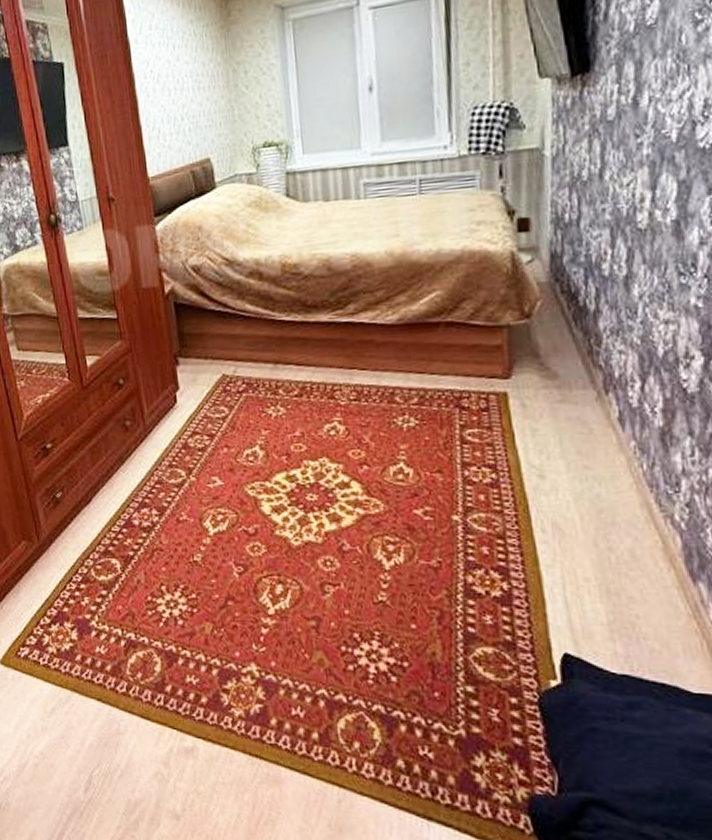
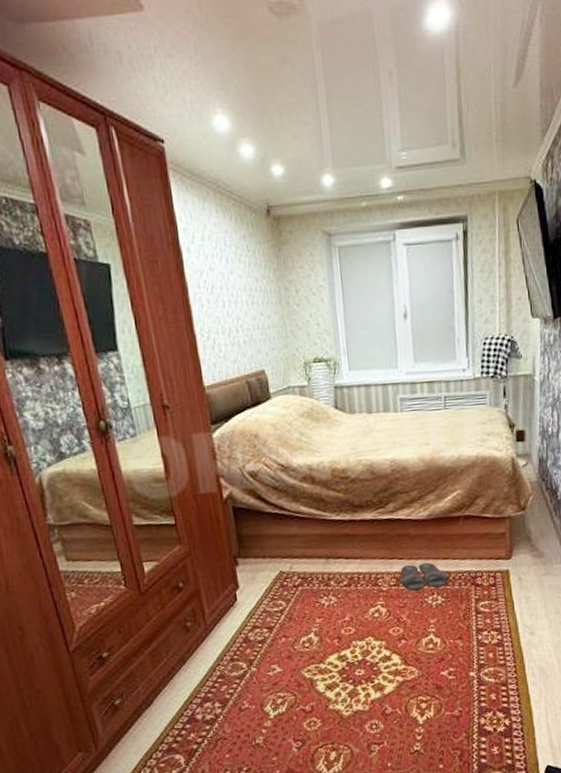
slippers: none [360,375,422,409] -> present [399,562,447,591]

